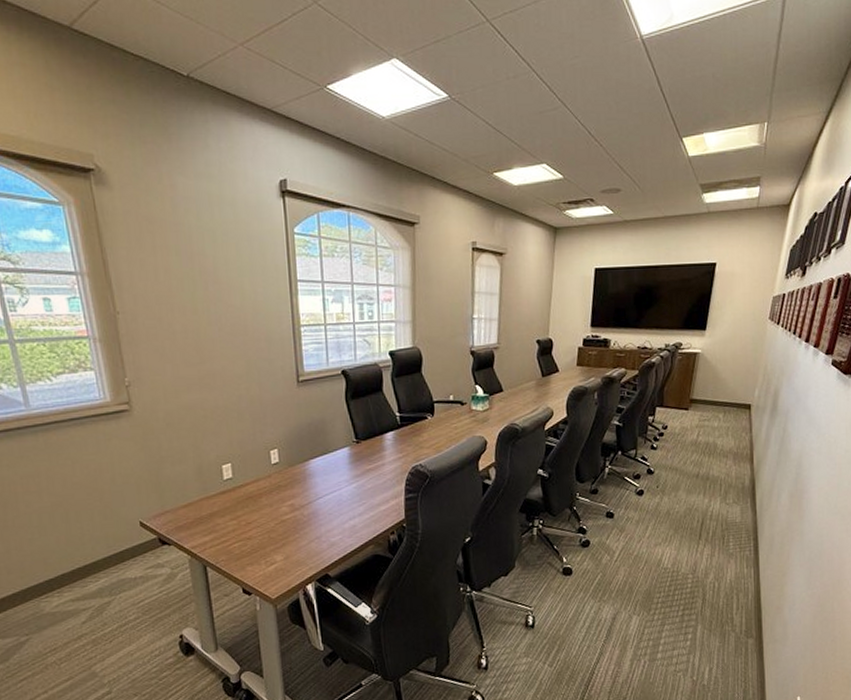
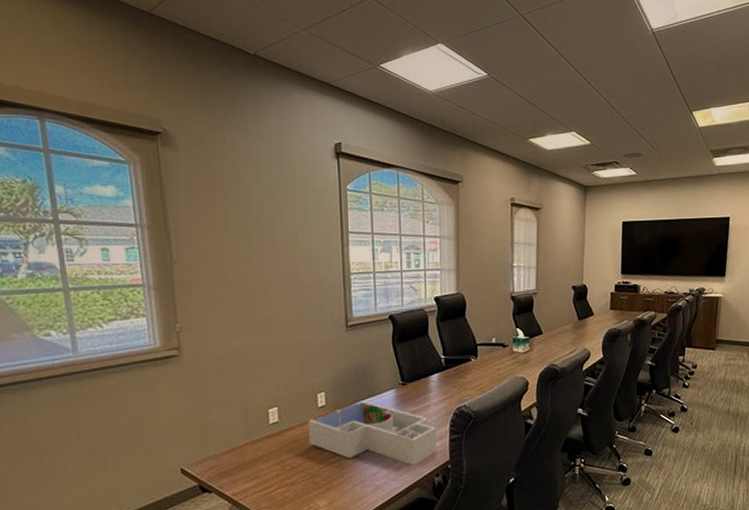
desk organizer: none [262,458,393,523] -> present [309,400,438,466]

